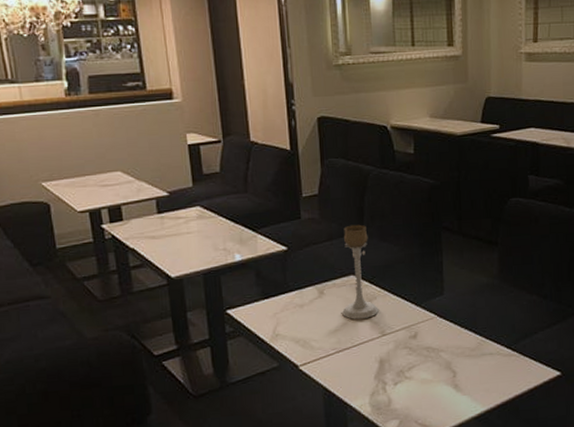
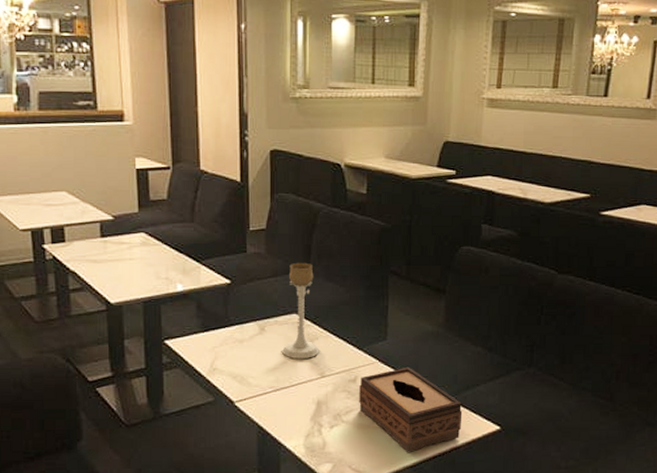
tissue box: none [420,319,523,404] -> present [359,366,463,452]

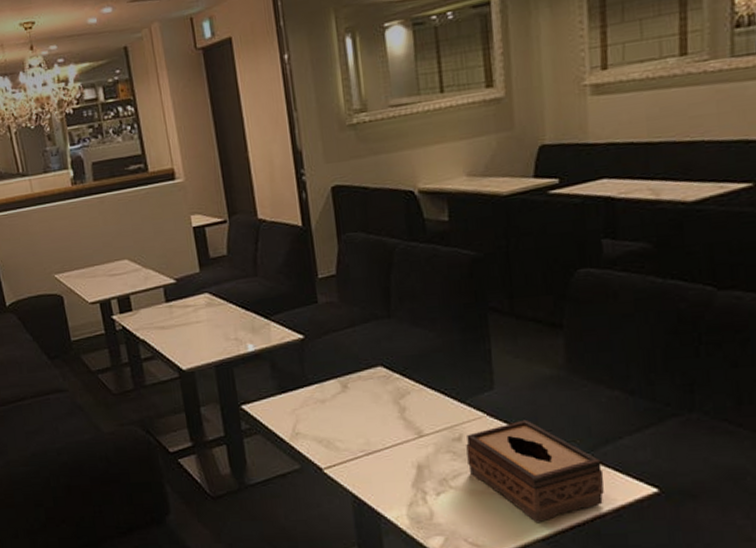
candle holder: present [282,262,319,359] -> none [367,307,414,417]

